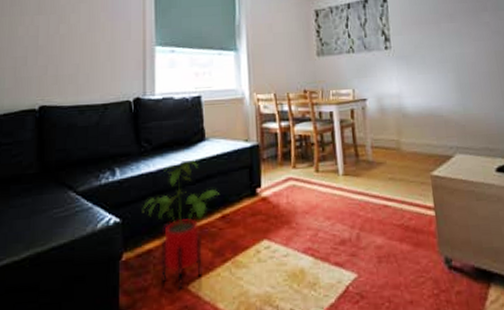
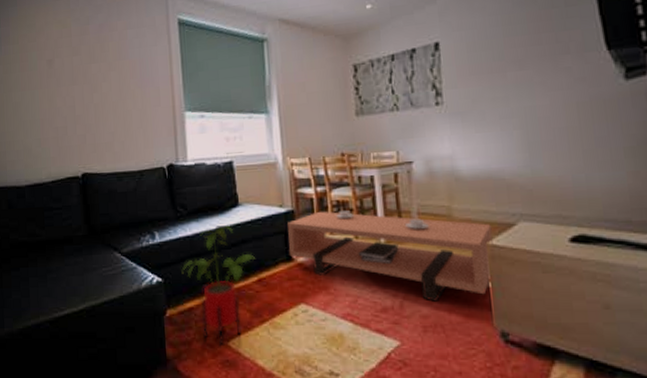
coffee table: none [253,145,436,232] -> present [287,211,493,302]

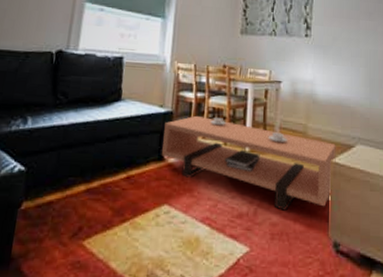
house plant: present [181,225,256,345] -> none [48,118,129,245]

